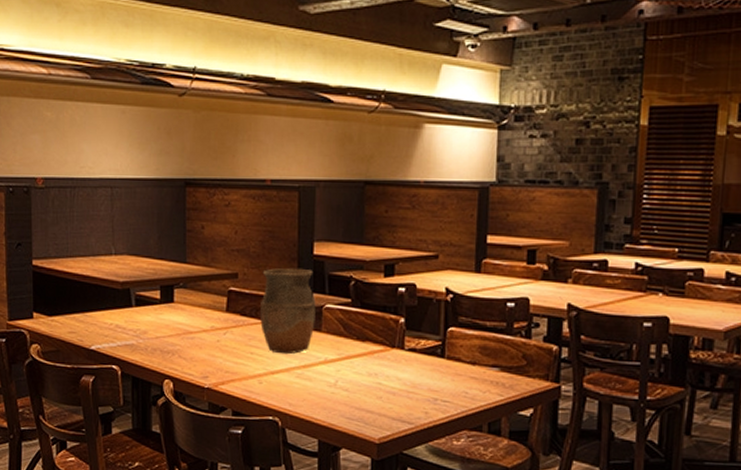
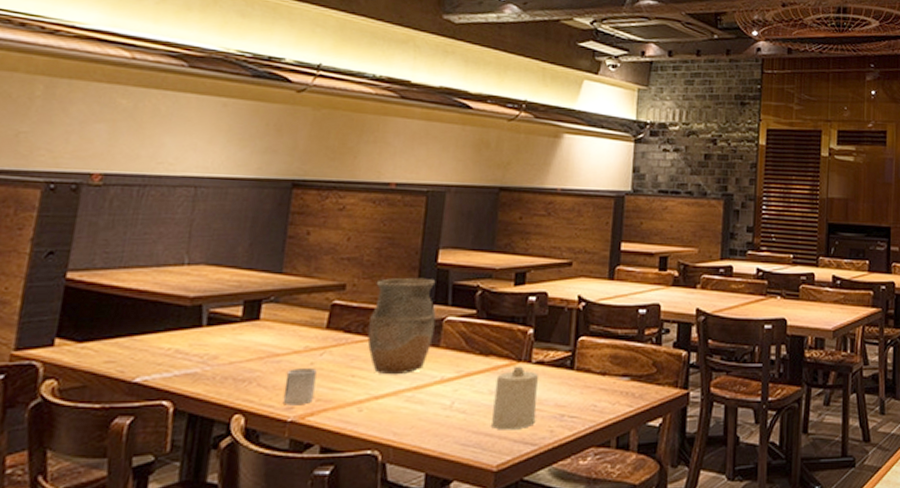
cup: none [199,344,223,375] -> present [282,368,317,406]
candle: none [372,352,412,409] -> present [492,366,538,430]

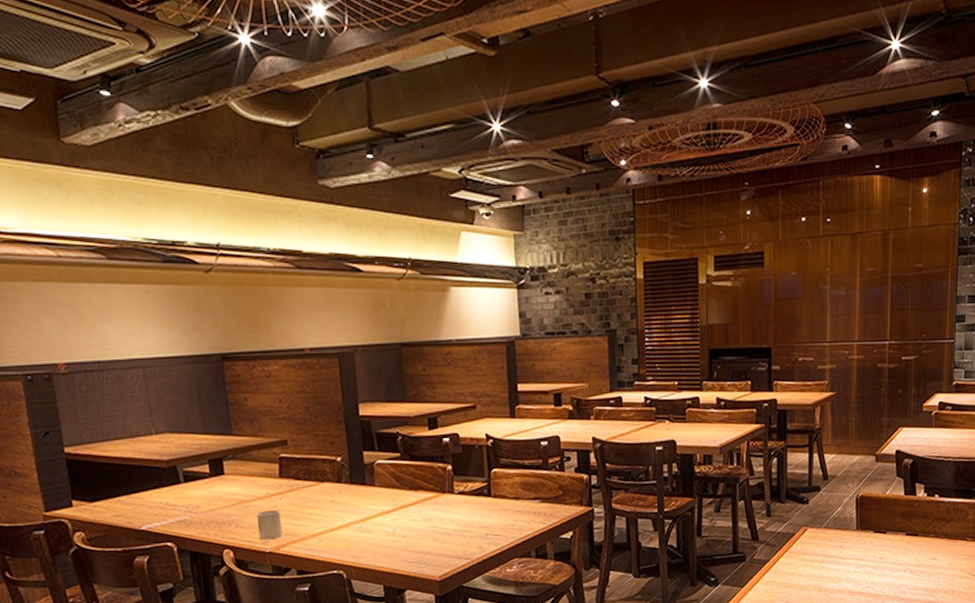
vase: present [367,277,436,375] -> none [311,429,368,512]
candle: present [492,366,538,430] -> none [427,497,466,549]

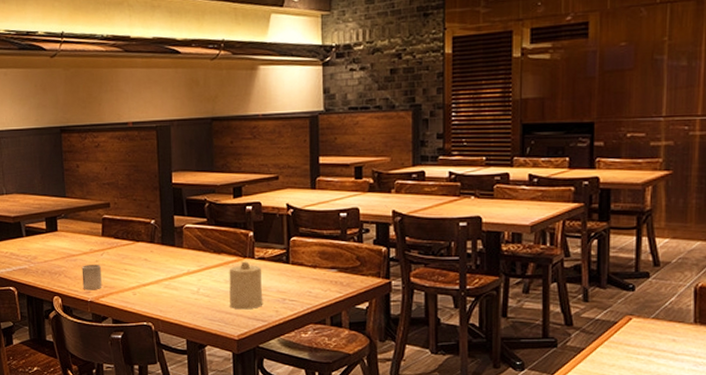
candle: none [427,497,466,549] -> present [229,261,263,310]

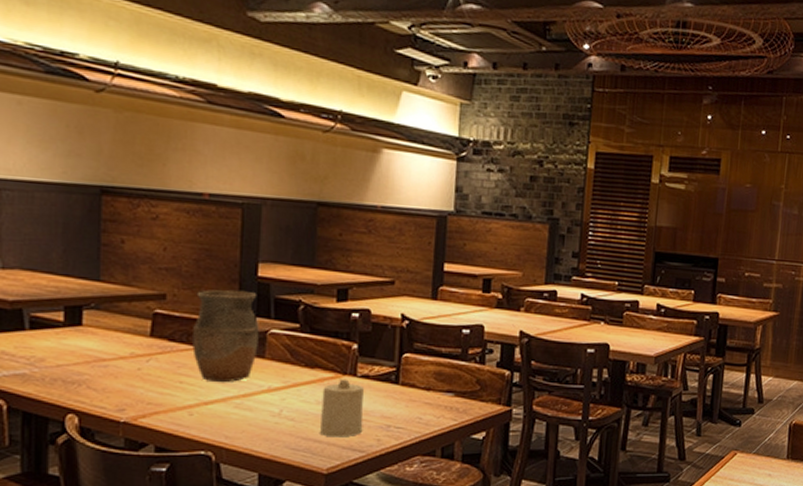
cup: present [81,265,102,290] -> none [114,373,145,408]
vase: none [130,195,178,269] -> present [192,290,259,383]

